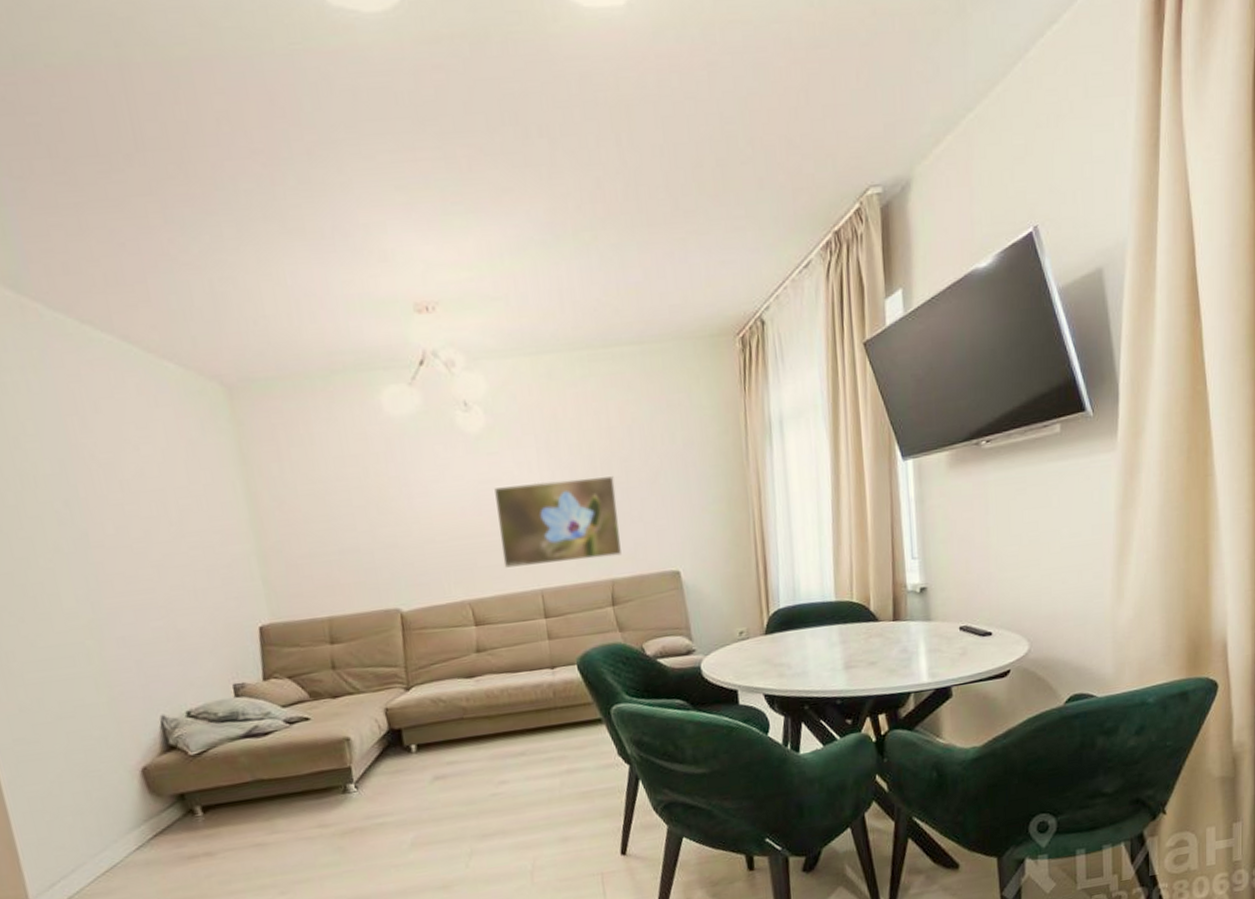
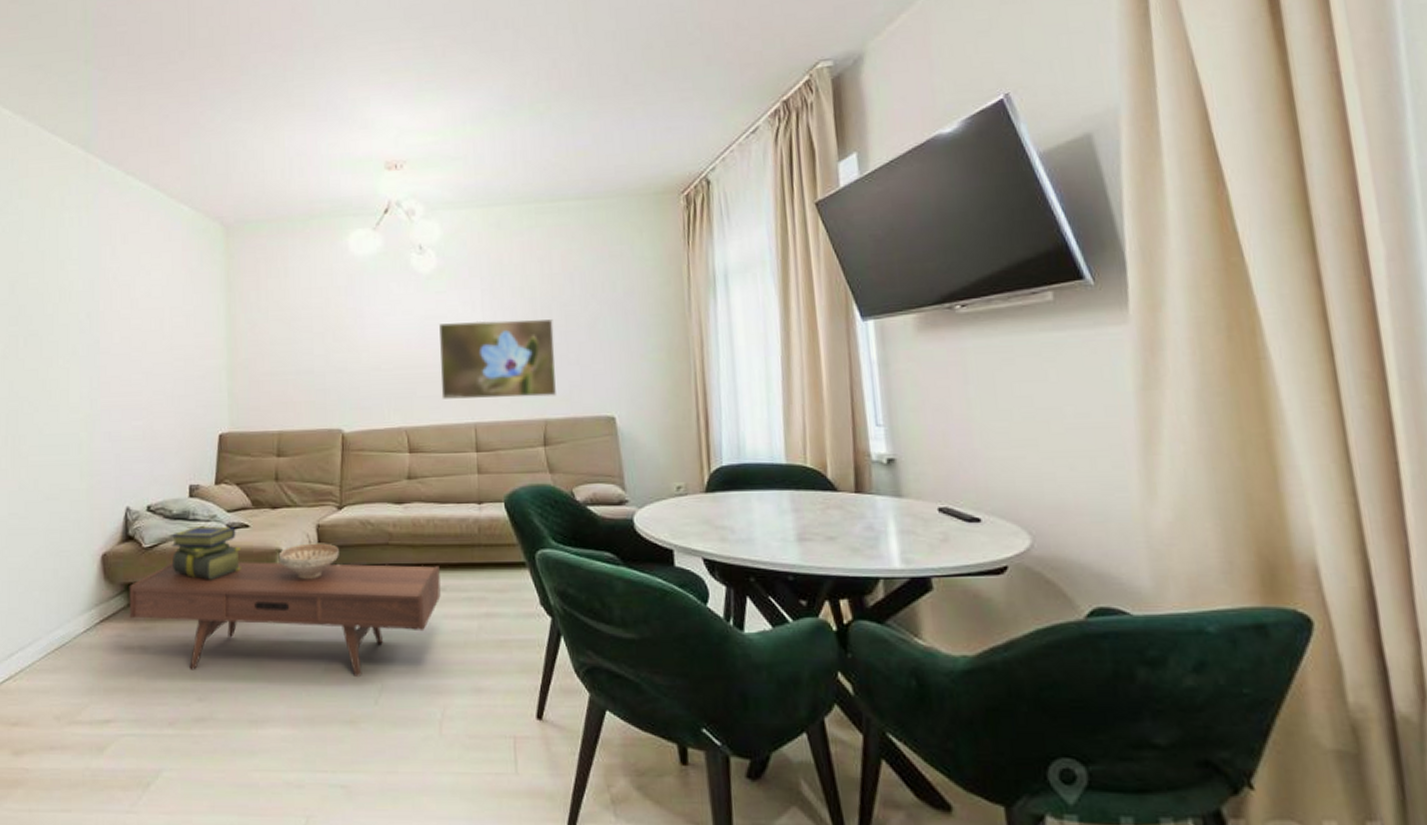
coffee table: none [180,733,522,868] -> present [129,562,441,676]
stack of books: none [220,721,308,779] -> present [171,526,241,580]
decorative bowl: none [347,725,413,764] -> present [278,543,339,580]

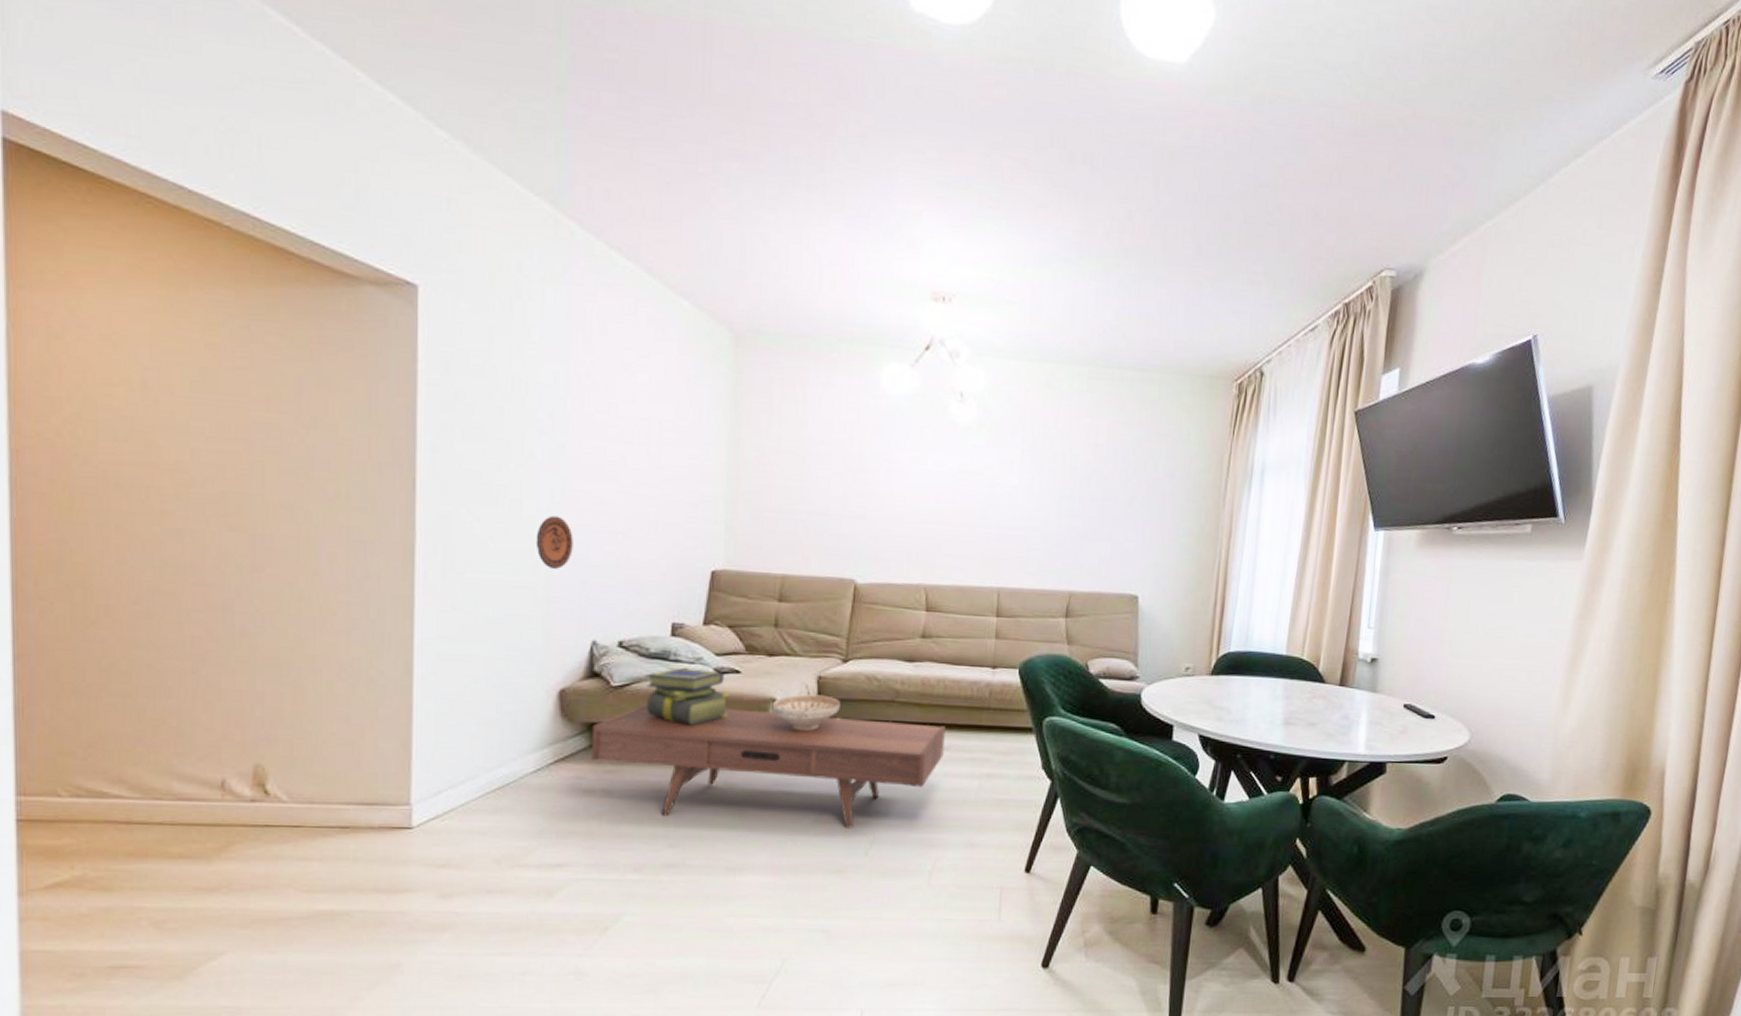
decorative plate: none [80,400,108,447] -> present [535,515,573,570]
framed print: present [439,318,557,399] -> none [966,481,1091,569]

